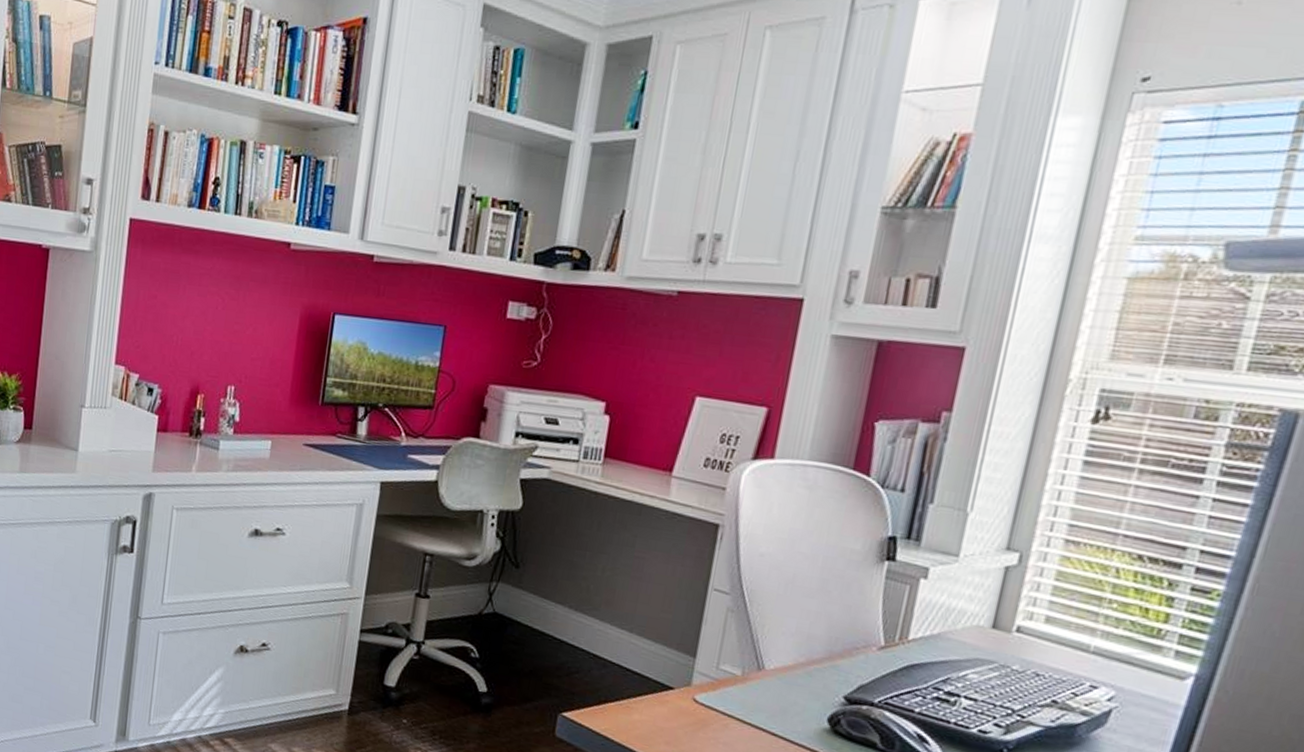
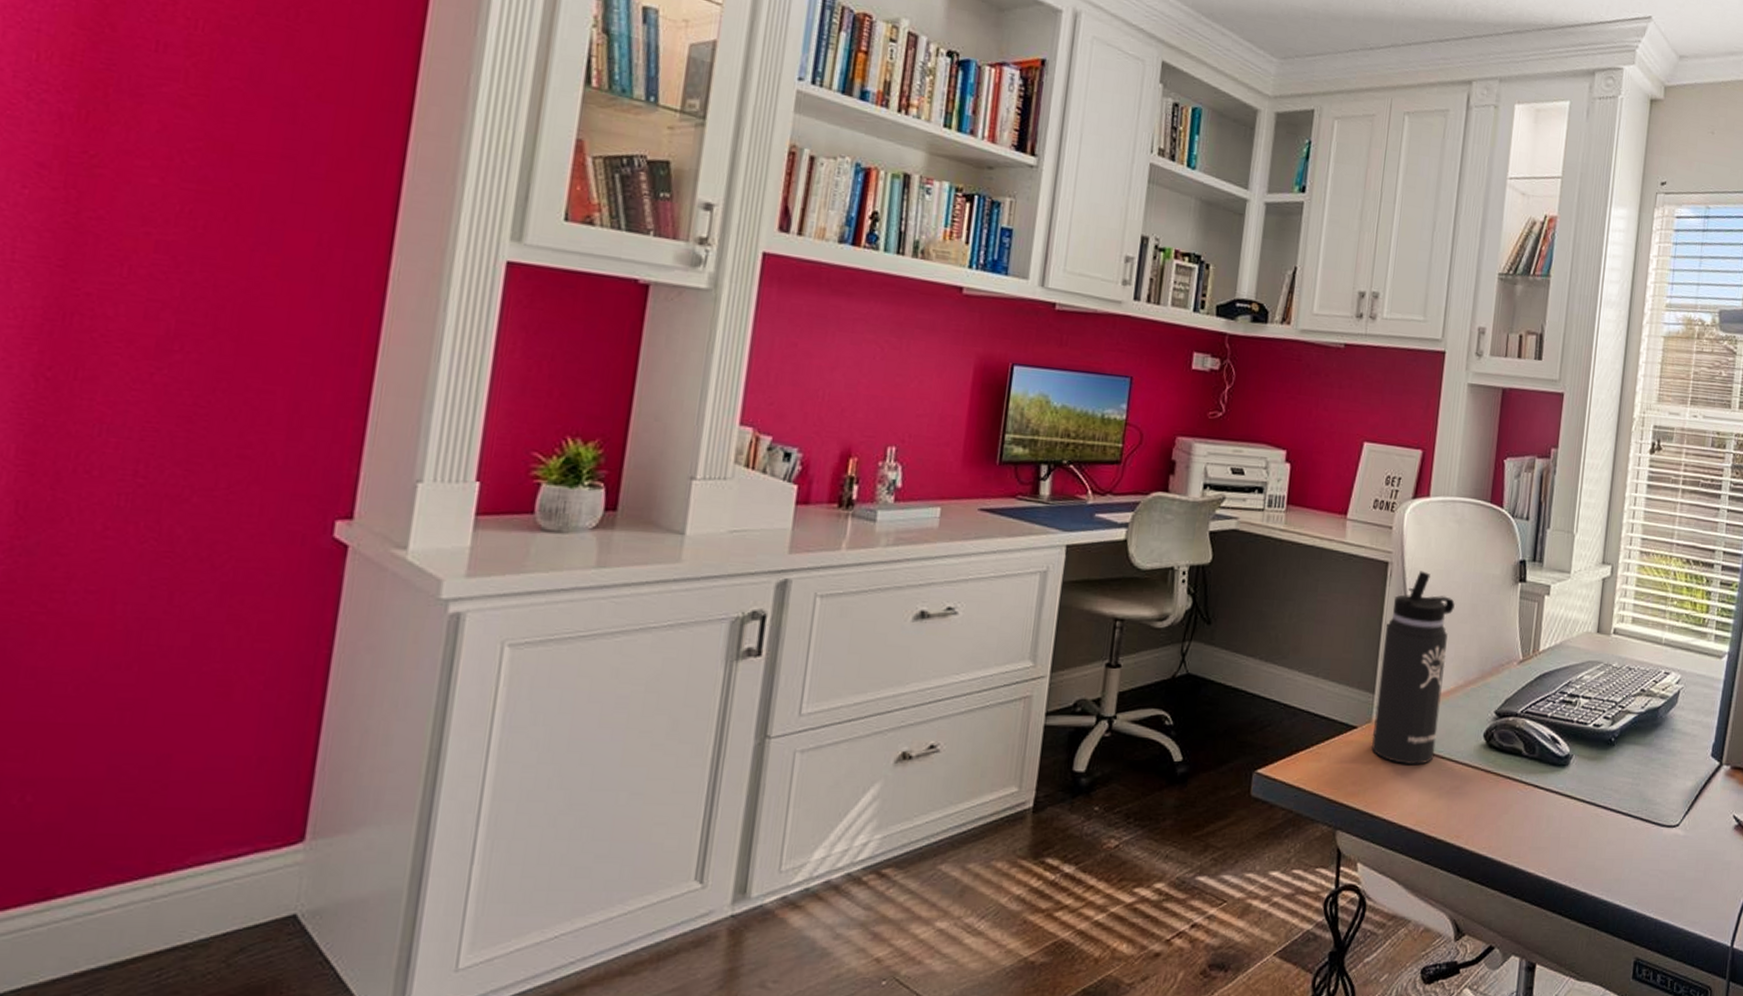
thermos bottle: none [688,536,800,737] -> present [1370,570,1455,766]

